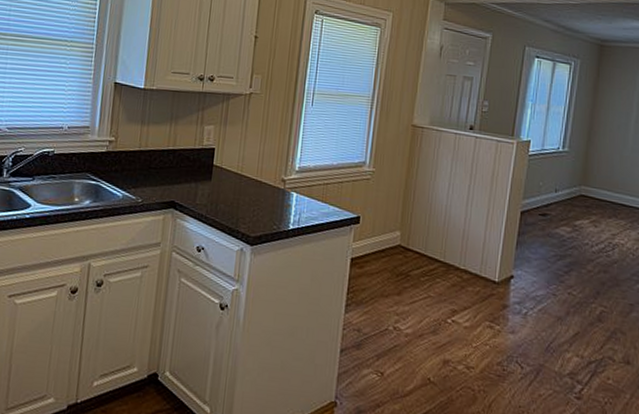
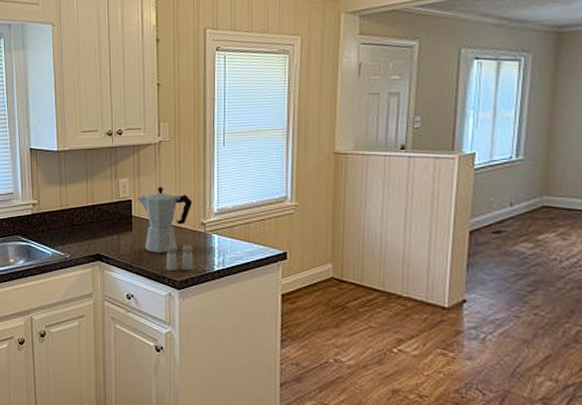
moka pot: none [220,138,276,207] -> present [137,187,193,253]
salt and pepper shaker: none [241,199,271,227] -> present [165,245,194,272]

